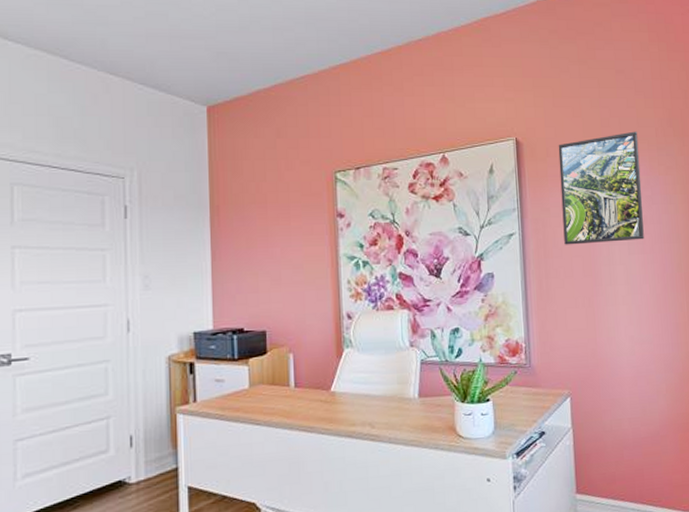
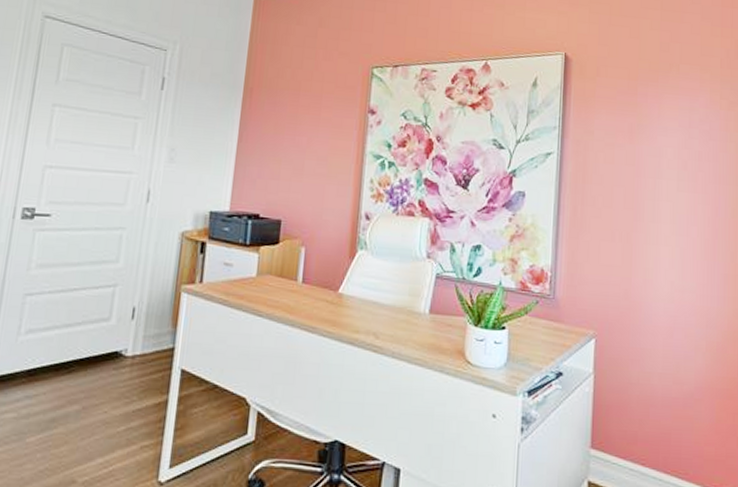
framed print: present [558,131,644,245] -> none [606,59,700,177]

